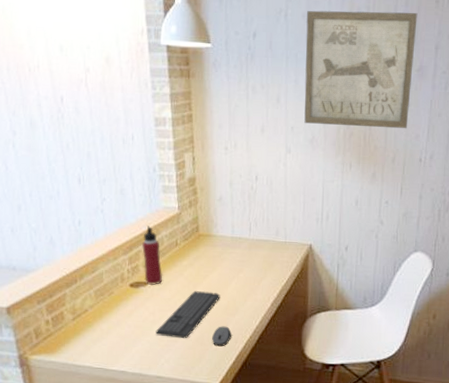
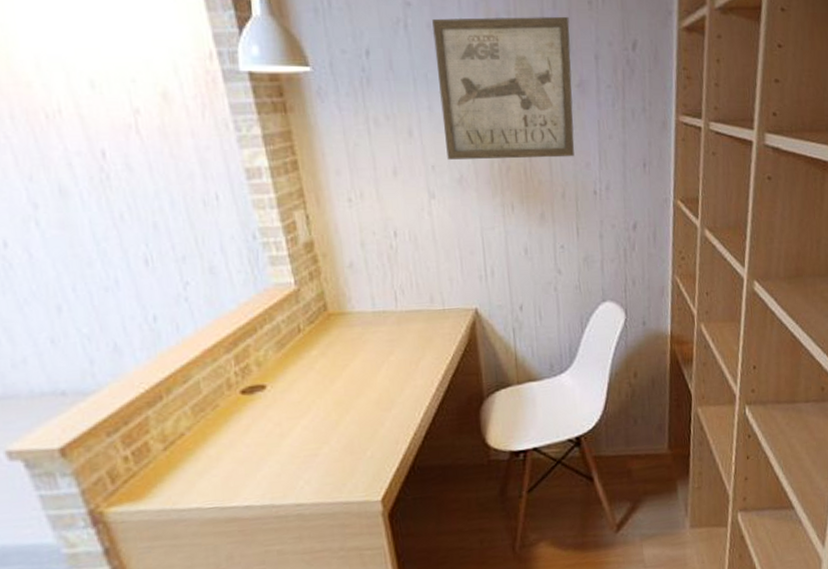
water bottle: present [141,226,163,286] -> none [250,311,286,389]
keyboard: present [155,291,220,339] -> none [286,385,369,452]
computer mouse: present [211,326,232,346] -> none [363,425,391,452]

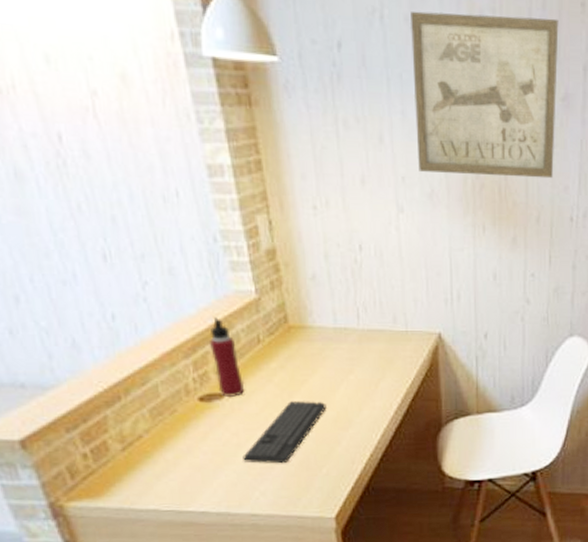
water bottle: none [250,311,286,389] -> present [209,317,245,398]
keyboard: none [286,385,369,452] -> present [243,401,327,464]

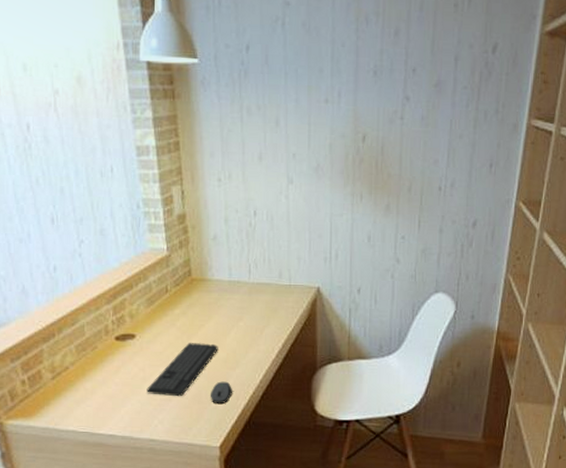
water bottle: present [209,317,245,398] -> none [127,270,153,338]
computer mouse: none [319,444,347,469] -> present [210,381,233,403]
wall art: present [411,11,559,179] -> none [307,18,434,154]

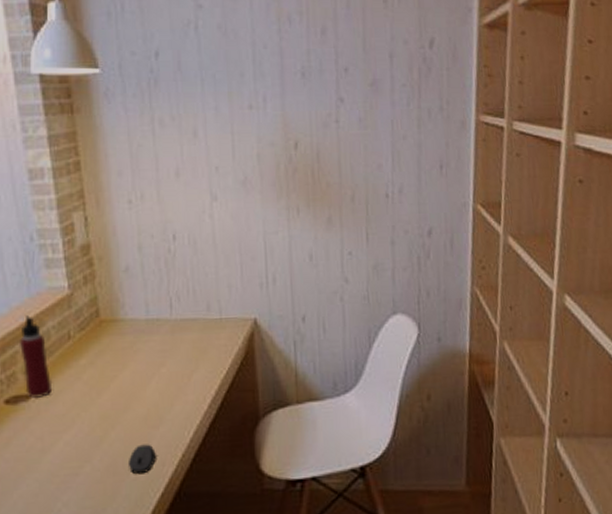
water bottle: none [127,270,153,338] -> present [19,315,53,399]
keyboard: present [147,343,218,397] -> none [46,398,136,470]

